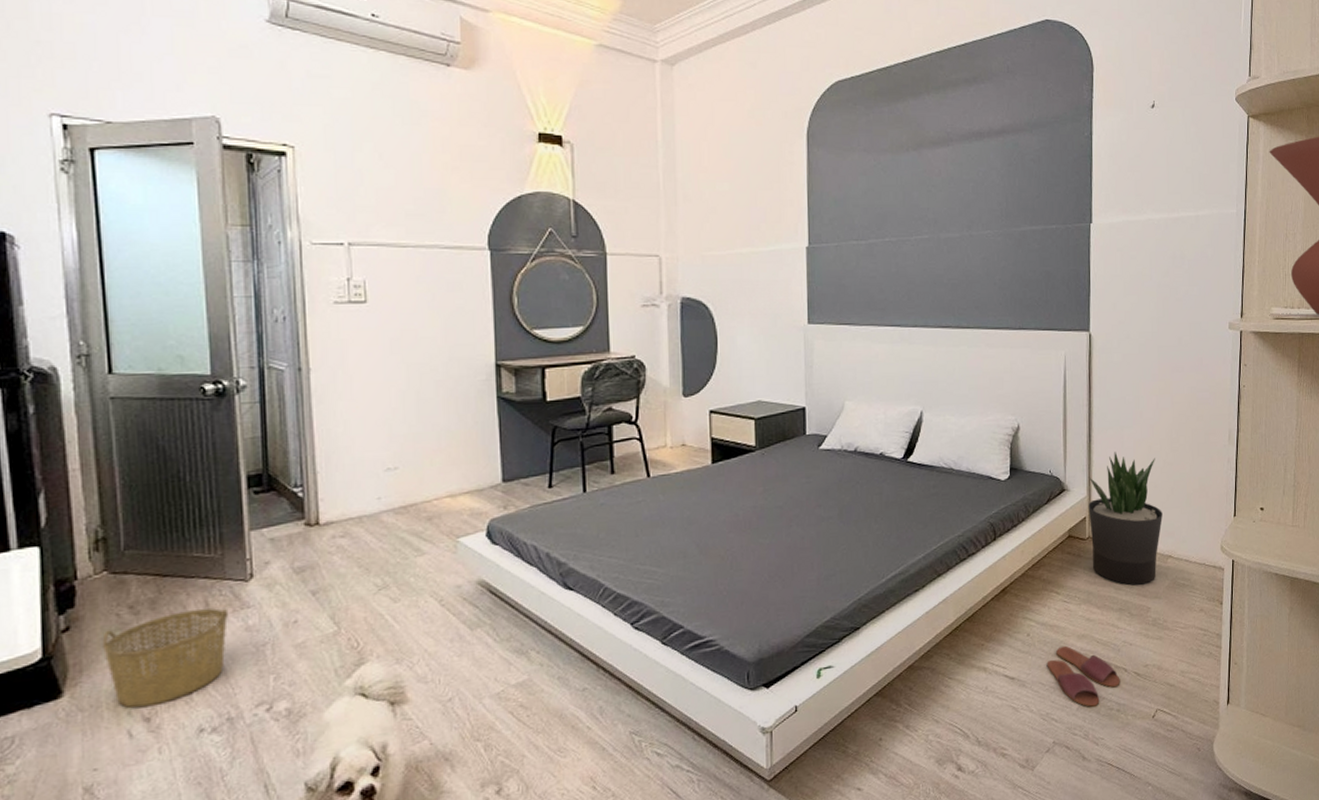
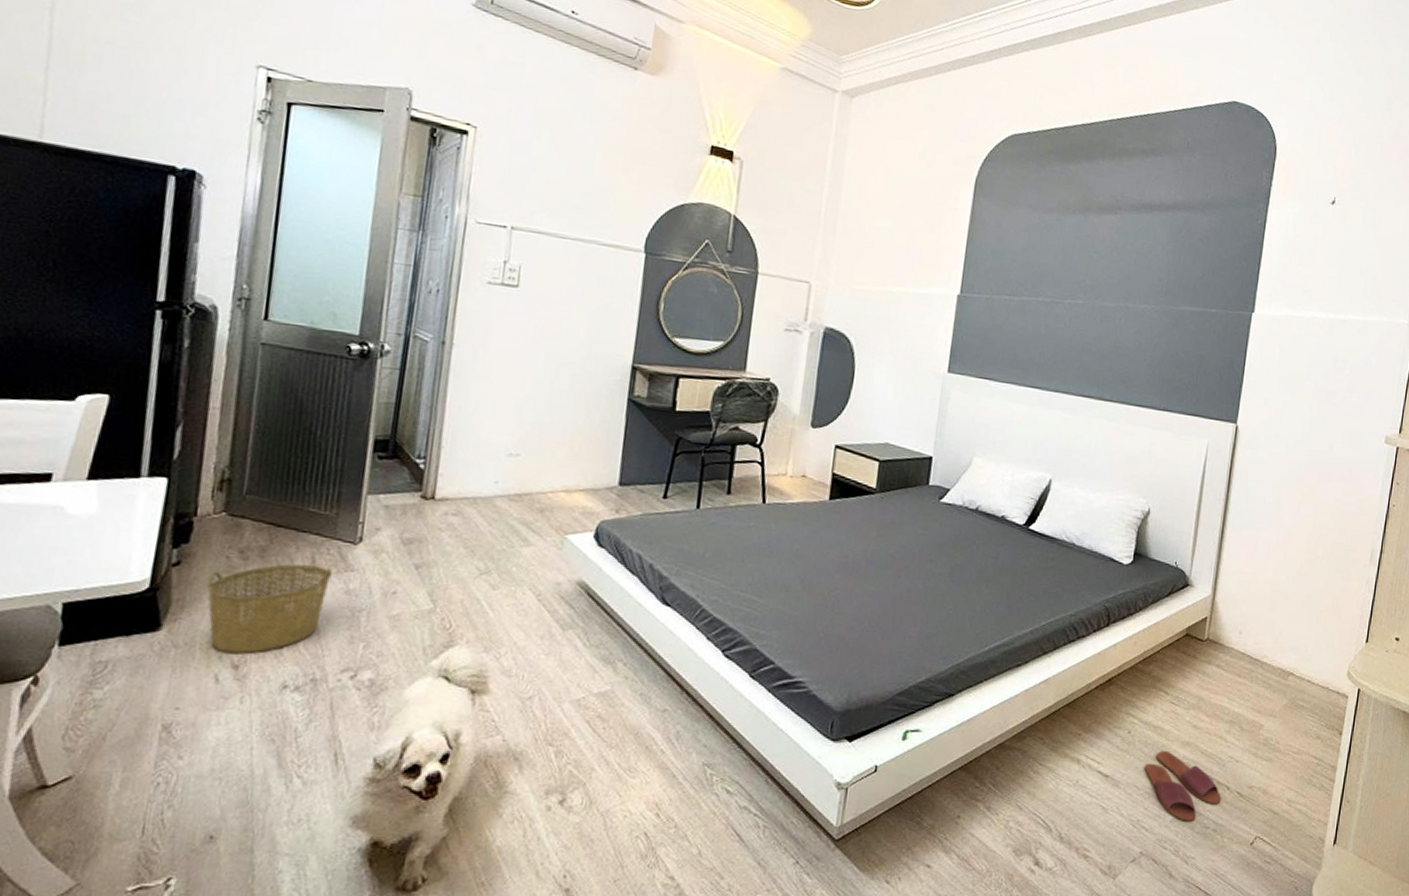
planter: present [1088,452,1163,585] -> none [1207,553,1289,699]

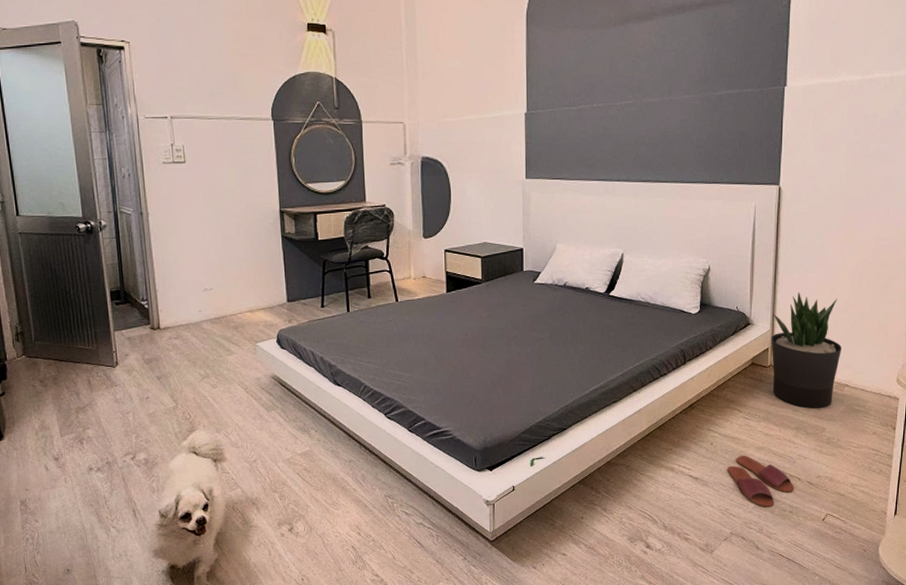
basket: present [207,564,333,655] -> none [25,385,104,451]
planter: none [1207,553,1289,699] -> present [771,292,842,408]

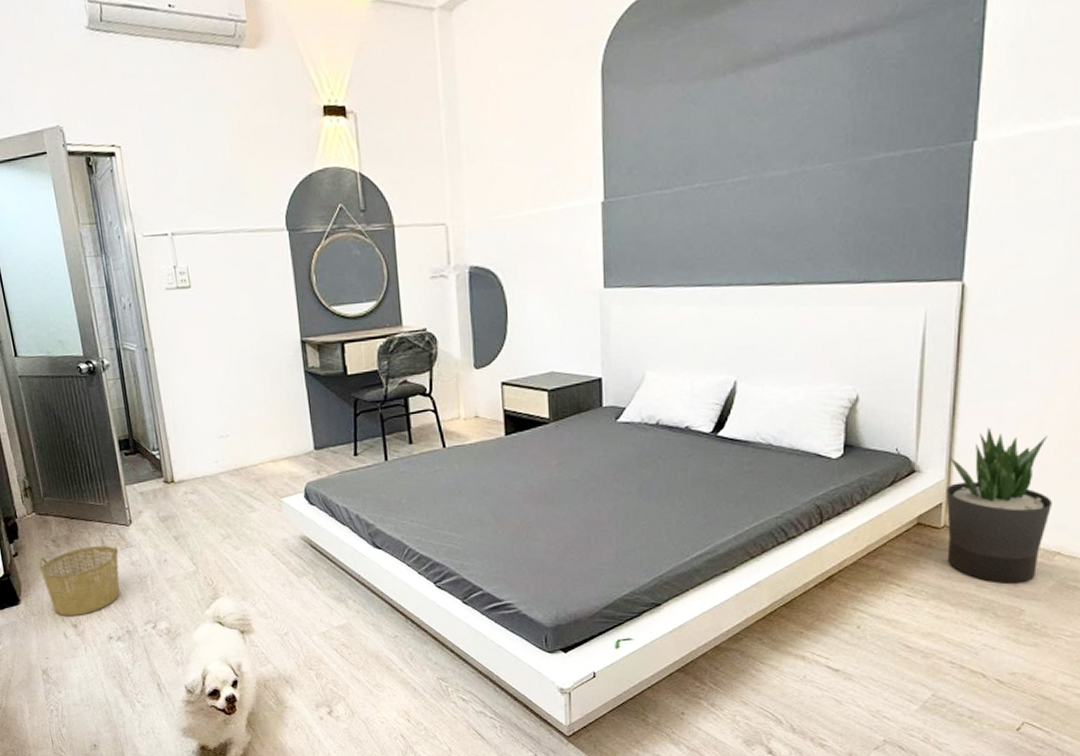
basket: none [25,385,104,451] -> present [38,546,120,617]
slippers: present [727,455,794,507] -> none [880,642,976,710]

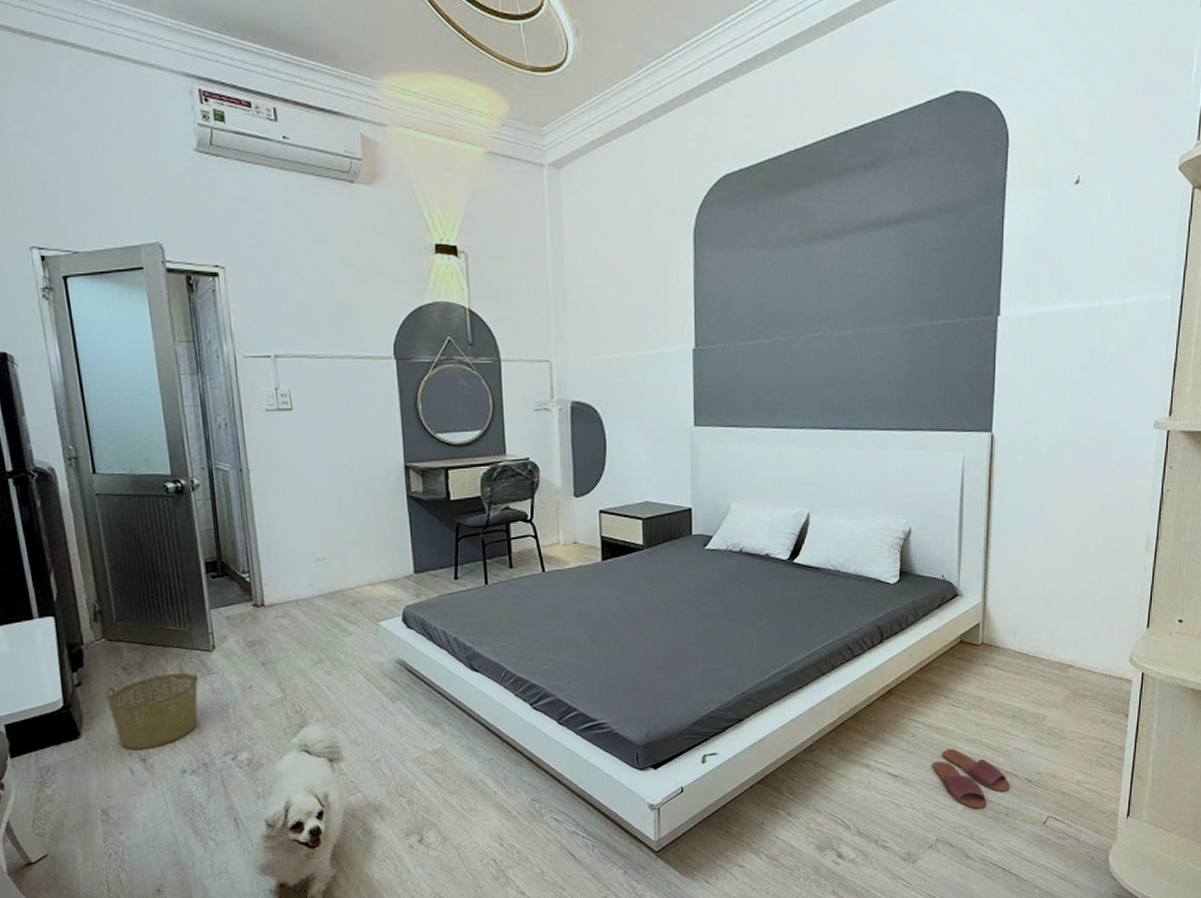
slippers: none [880,642,976,710] -> present [932,748,1010,809]
planter: present [946,428,1052,583] -> none [982,558,1065,693]

